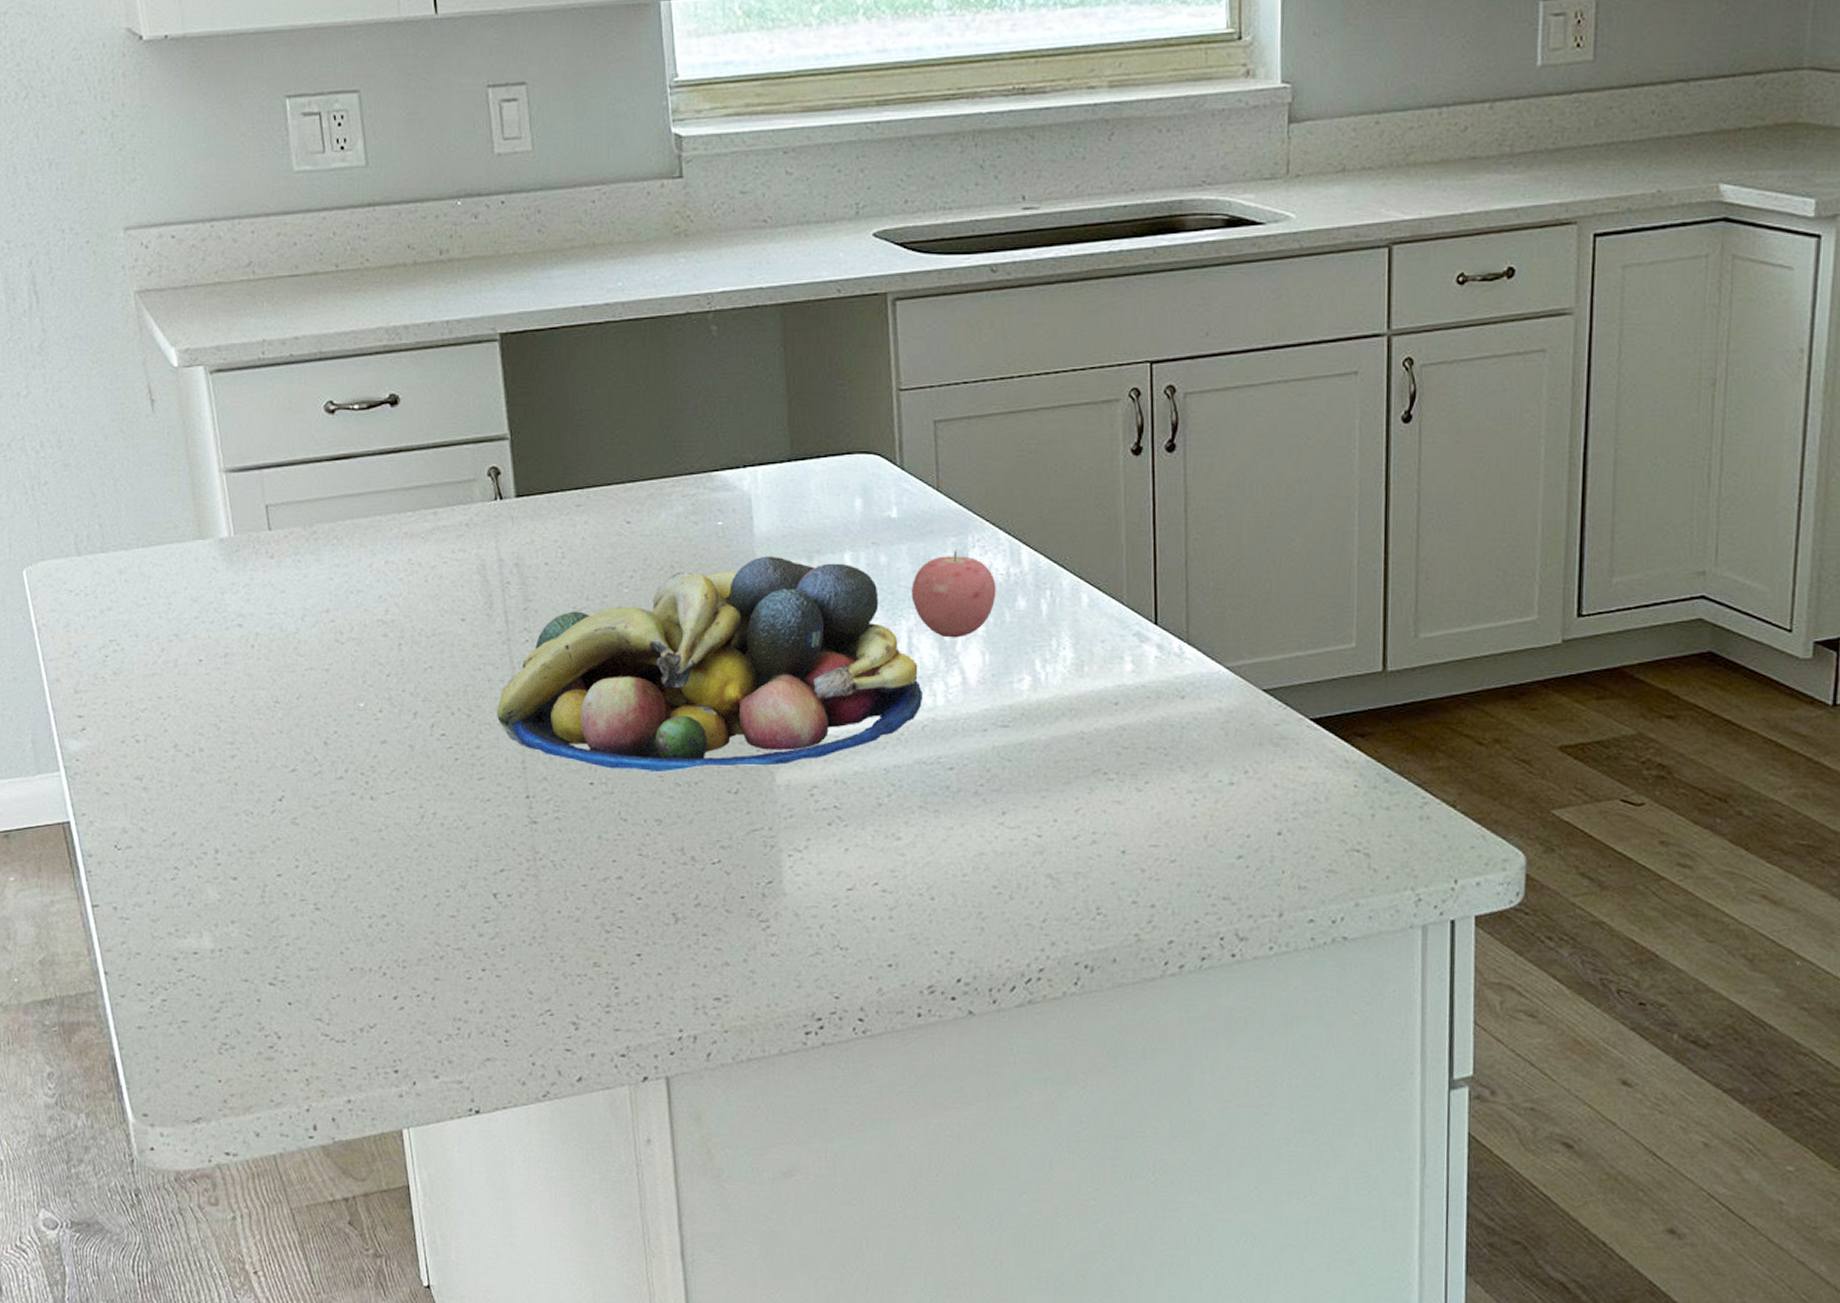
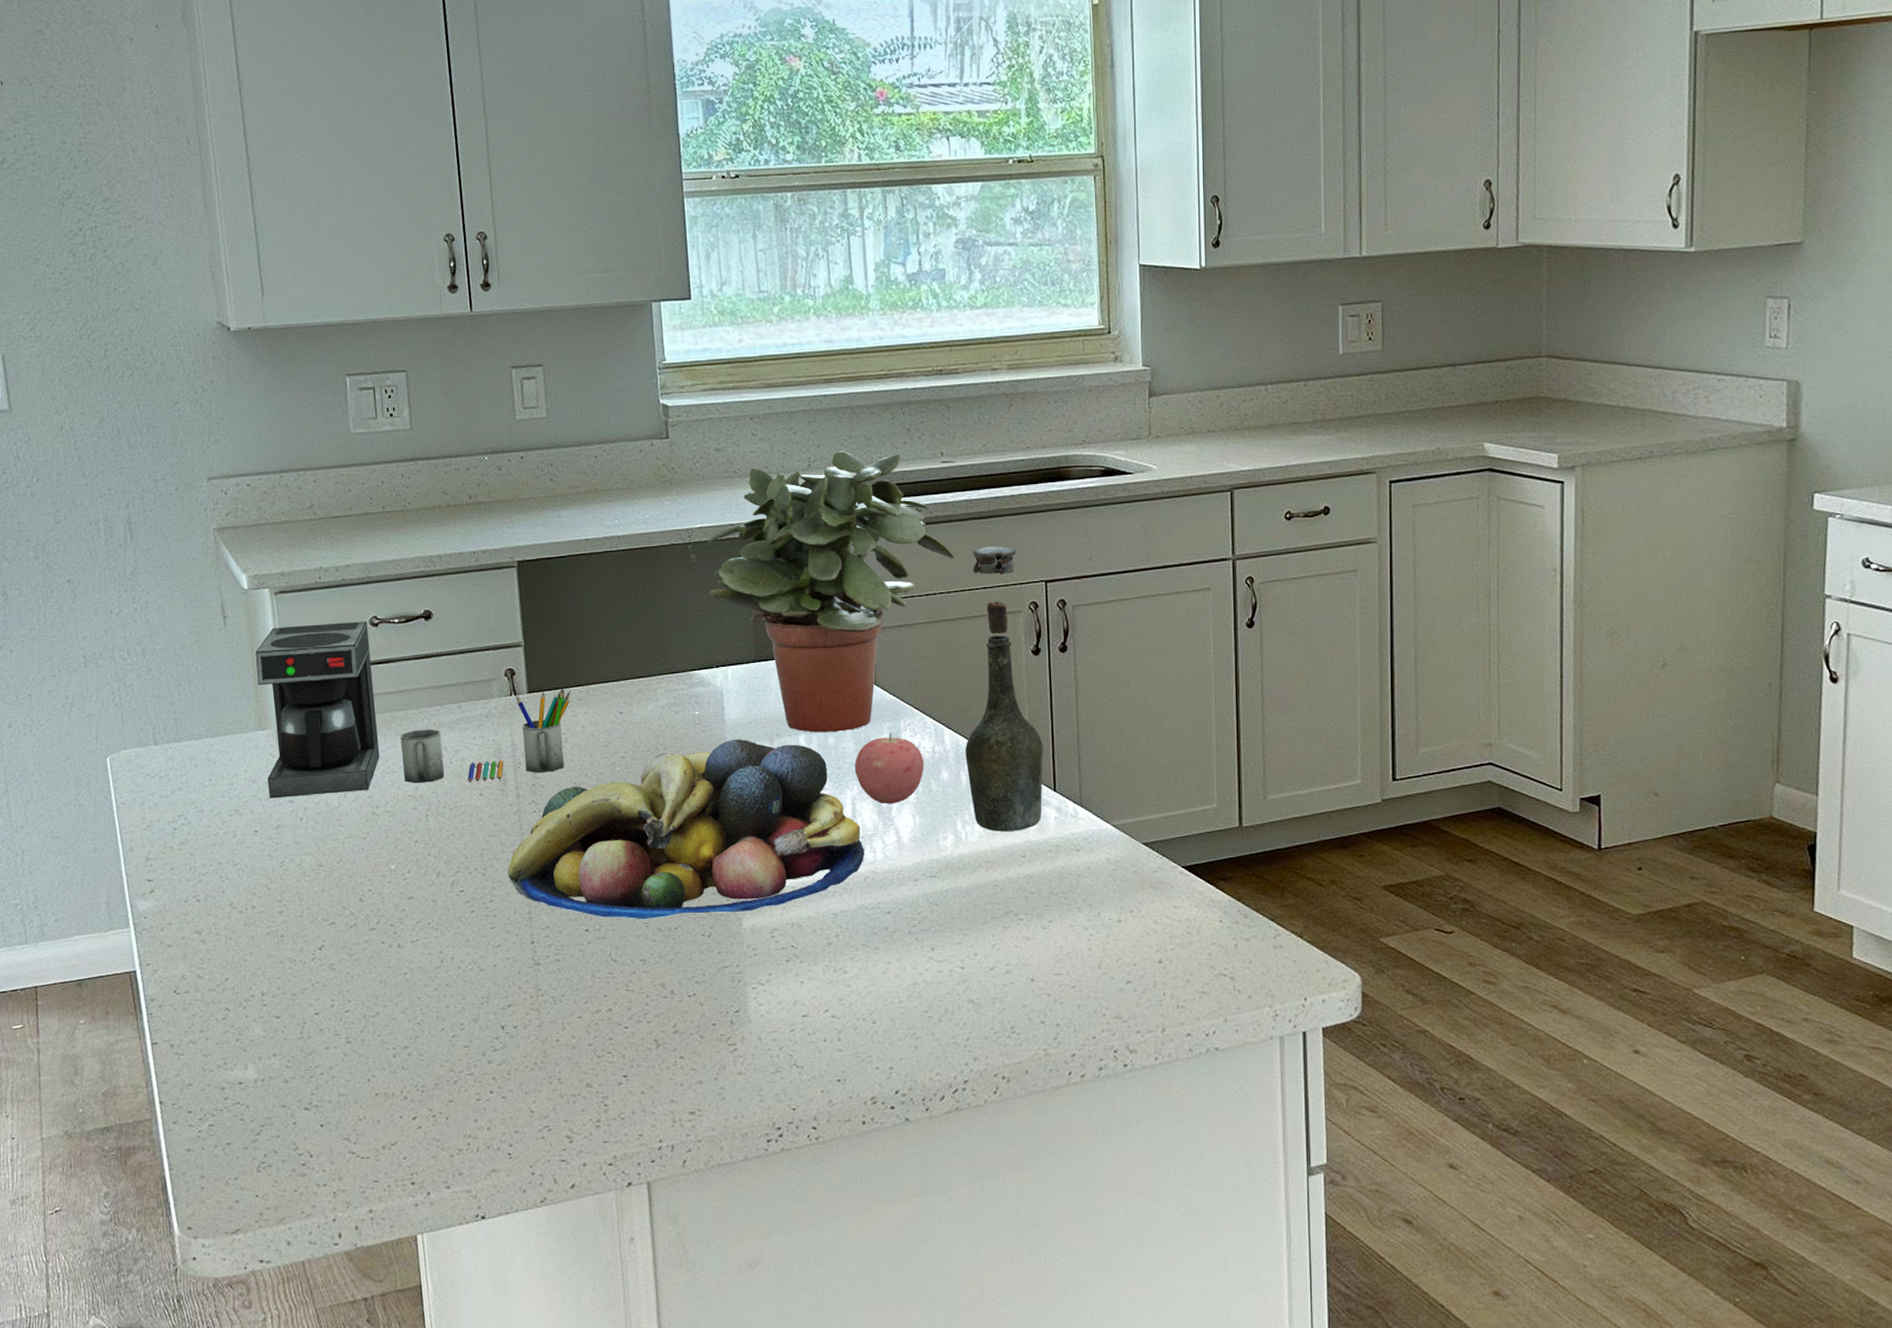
coffee maker: none [191,407,568,622] -> present [255,621,571,799]
potted plant: none [732,194,1038,550] -> present [708,451,955,733]
bottle: none [1047,316,1143,673] -> present [966,545,1043,831]

